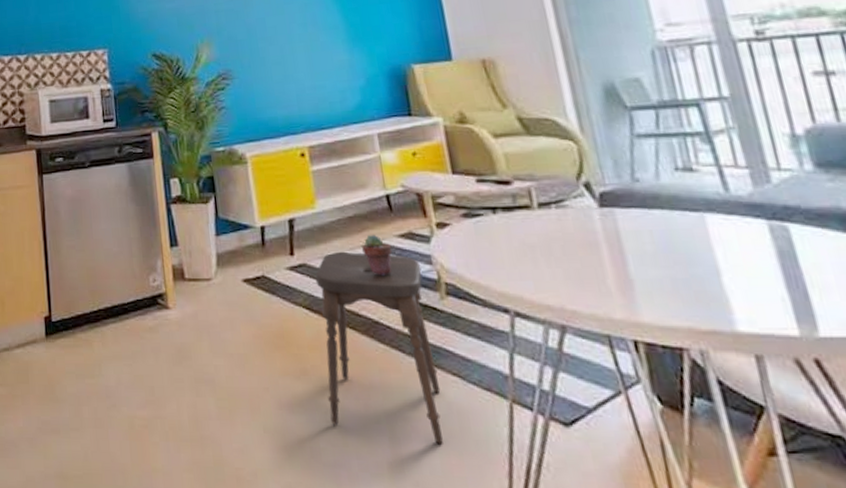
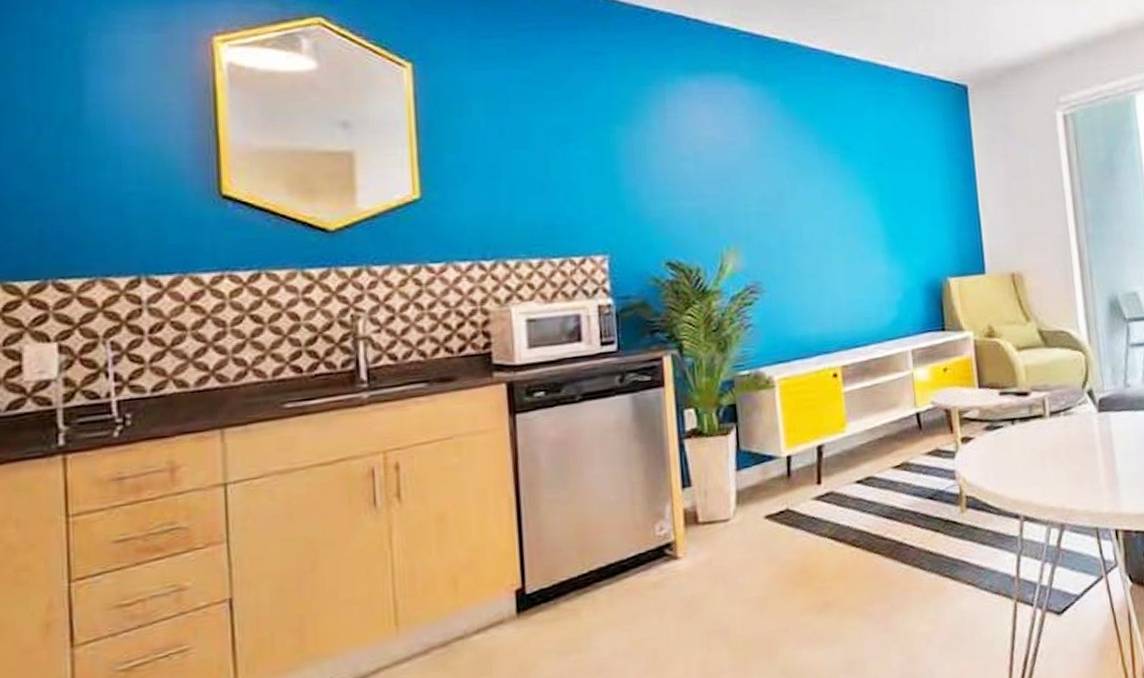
stool: present [314,252,444,445] -> none [842,473,956,654]
potted succulent: present [362,234,393,276] -> none [890,454,920,496]

